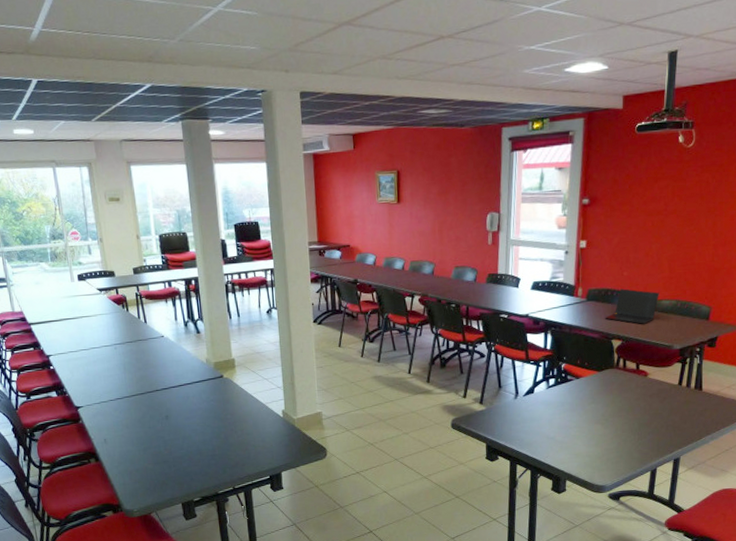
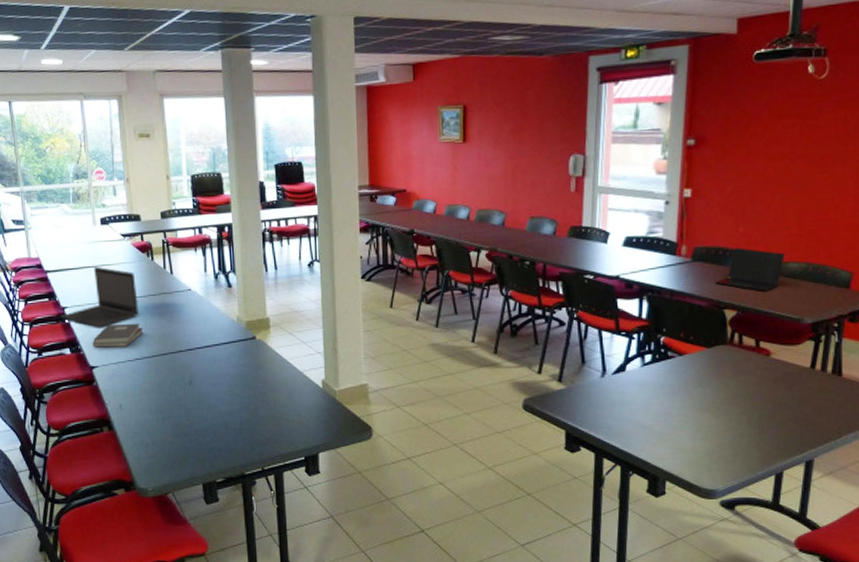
laptop: none [45,318,118,373] -> present [60,266,139,328]
hardback book: none [76,367,123,390] -> present [92,323,144,348]

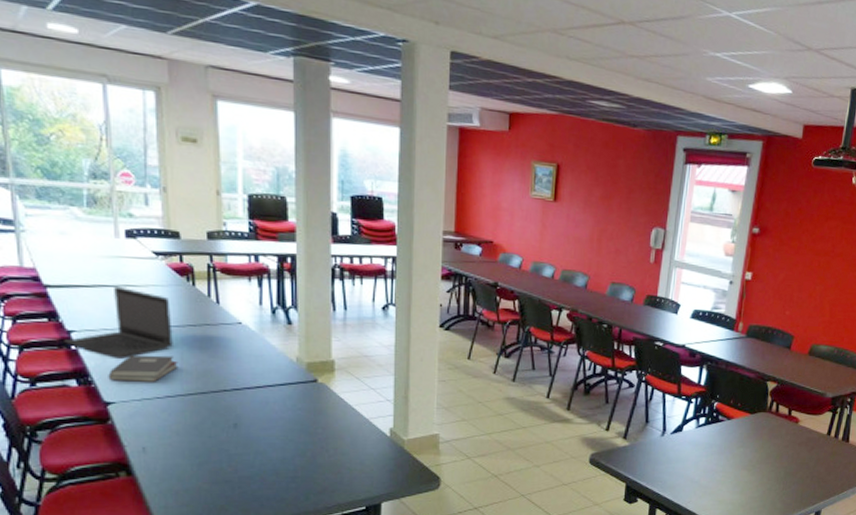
laptop: present [716,247,785,293] -> none [763,328,818,369]

